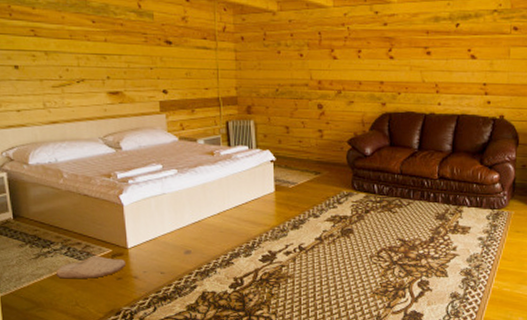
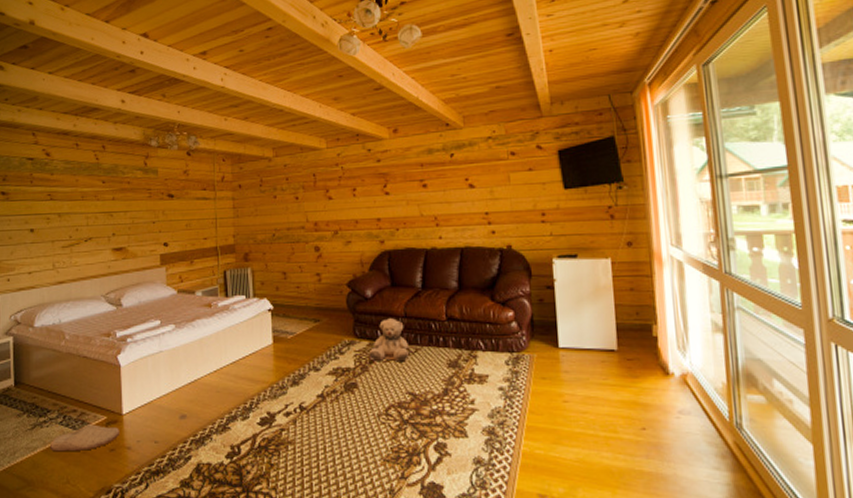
teddy bear: none [365,174,403,213] -> present [368,318,410,362]

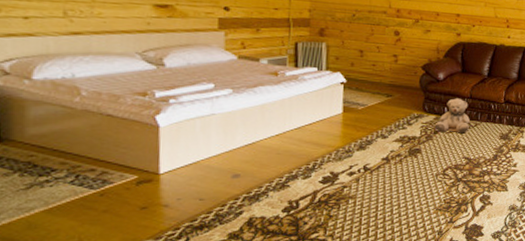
slipper: present [50,424,121,452] -> none [55,183,156,212]

